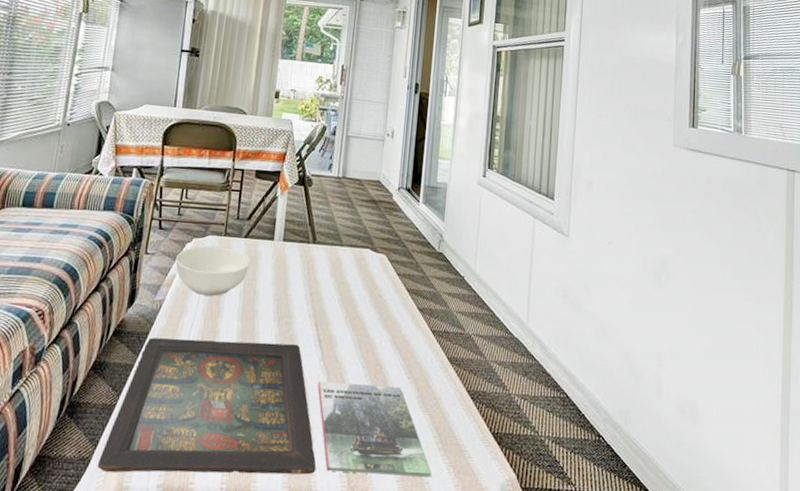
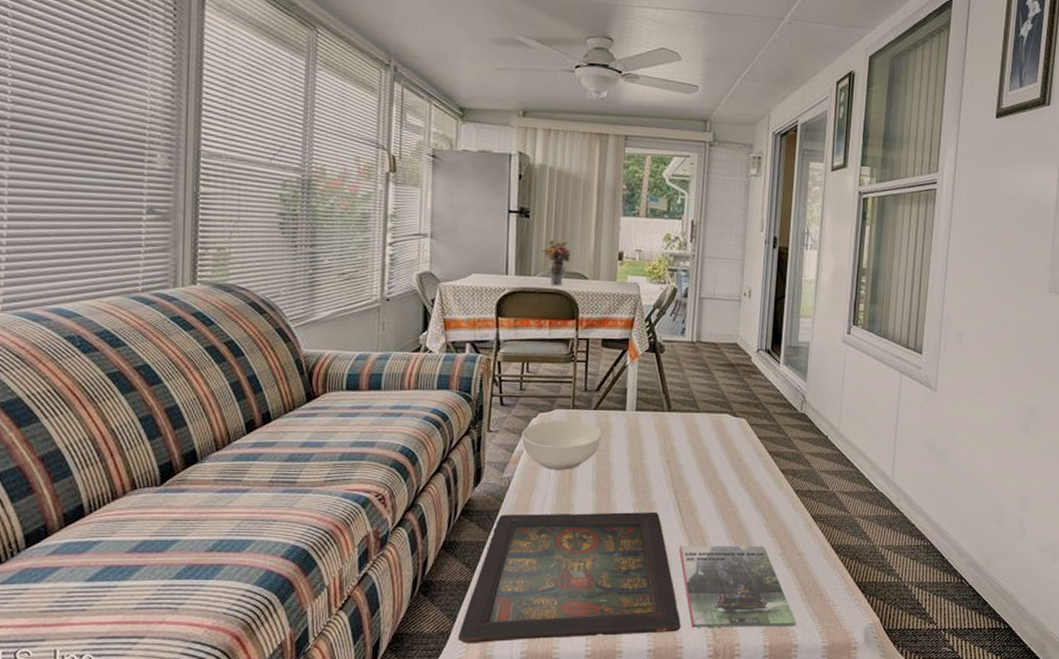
flower arrangement: none [208,76,233,120] -> present [543,238,570,286]

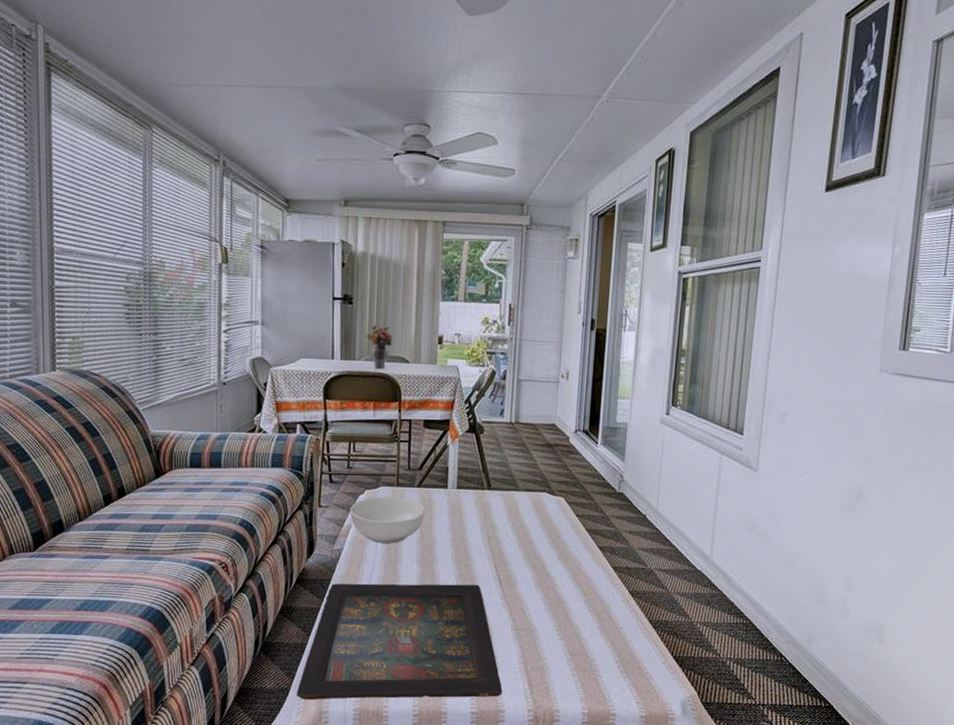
magazine: present [679,545,796,627] -> none [500,617,614,696]

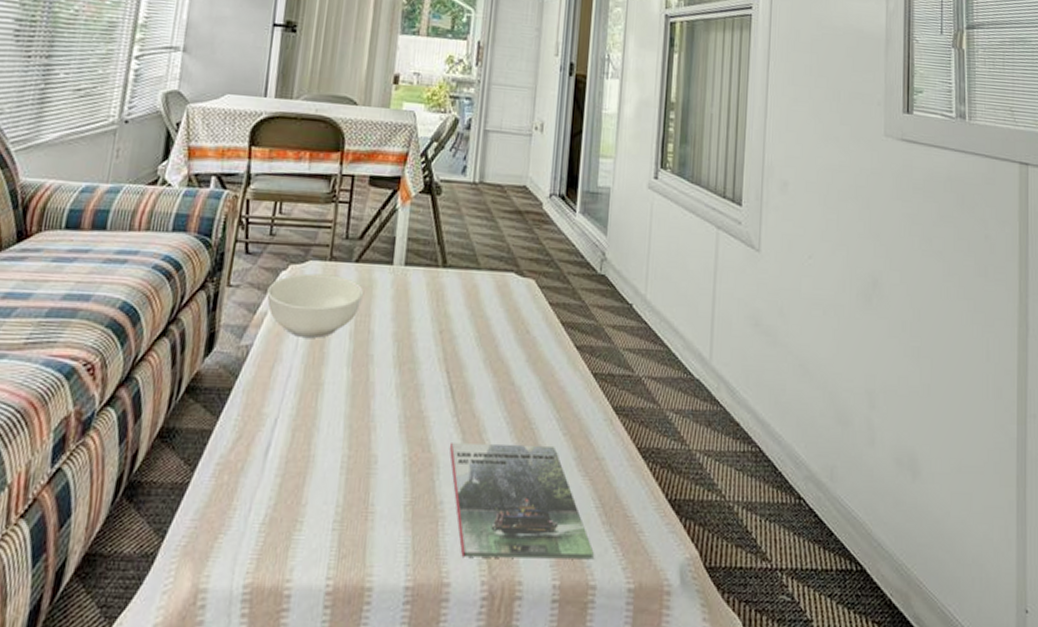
icon panel: present [296,583,503,700] -> none [164,394,449,571]
flower arrangement: present [366,324,392,370] -> none [308,57,340,112]
magazine: none [500,617,614,696] -> present [450,443,594,560]

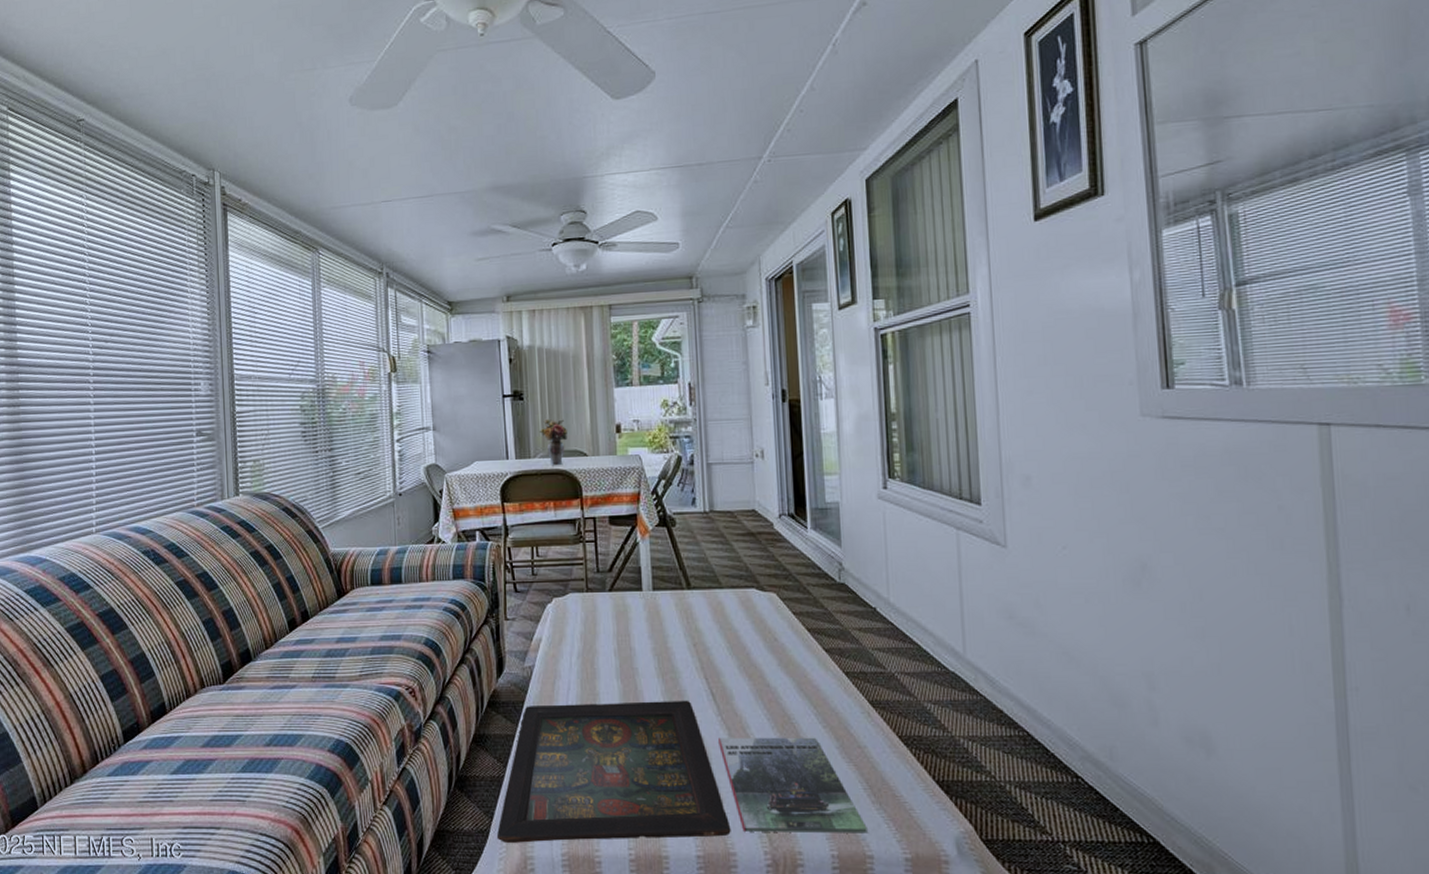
icon panel: none [164,394,449,571] -> present [496,700,731,843]
bowl: present [267,273,365,338] -> none [538,604,621,657]
flower arrangement: none [308,57,340,112] -> present [540,418,568,466]

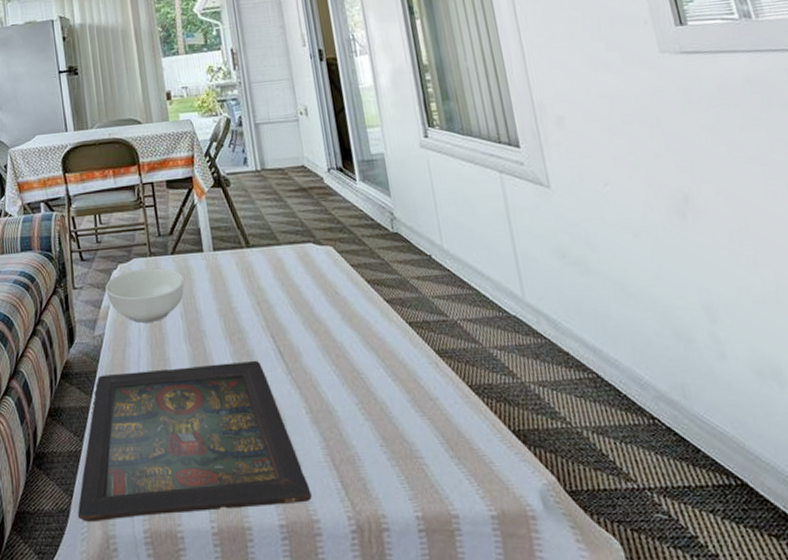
bowl: none [538,604,621,657] -> present [105,267,185,323]
flower arrangement: present [540,418,568,466] -> none [95,90,122,136]
magazine: present [719,737,867,834] -> none [290,391,450,496]

